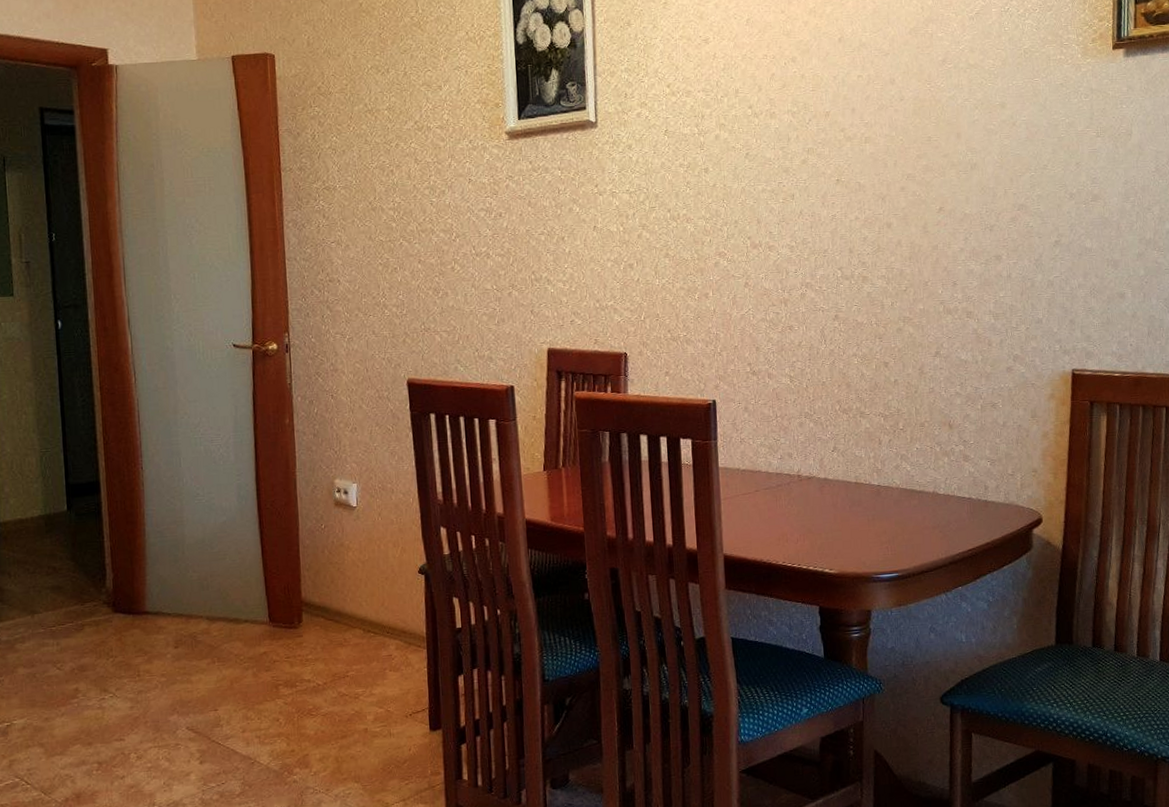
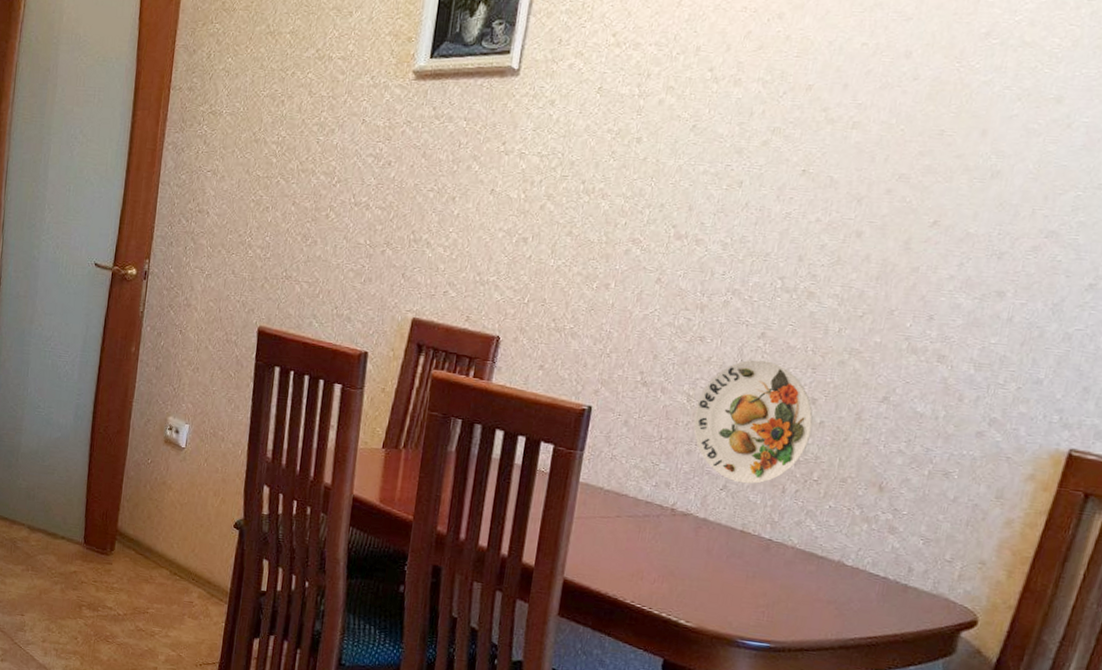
decorative plate: none [798,337,891,443] -> present [693,359,814,484]

